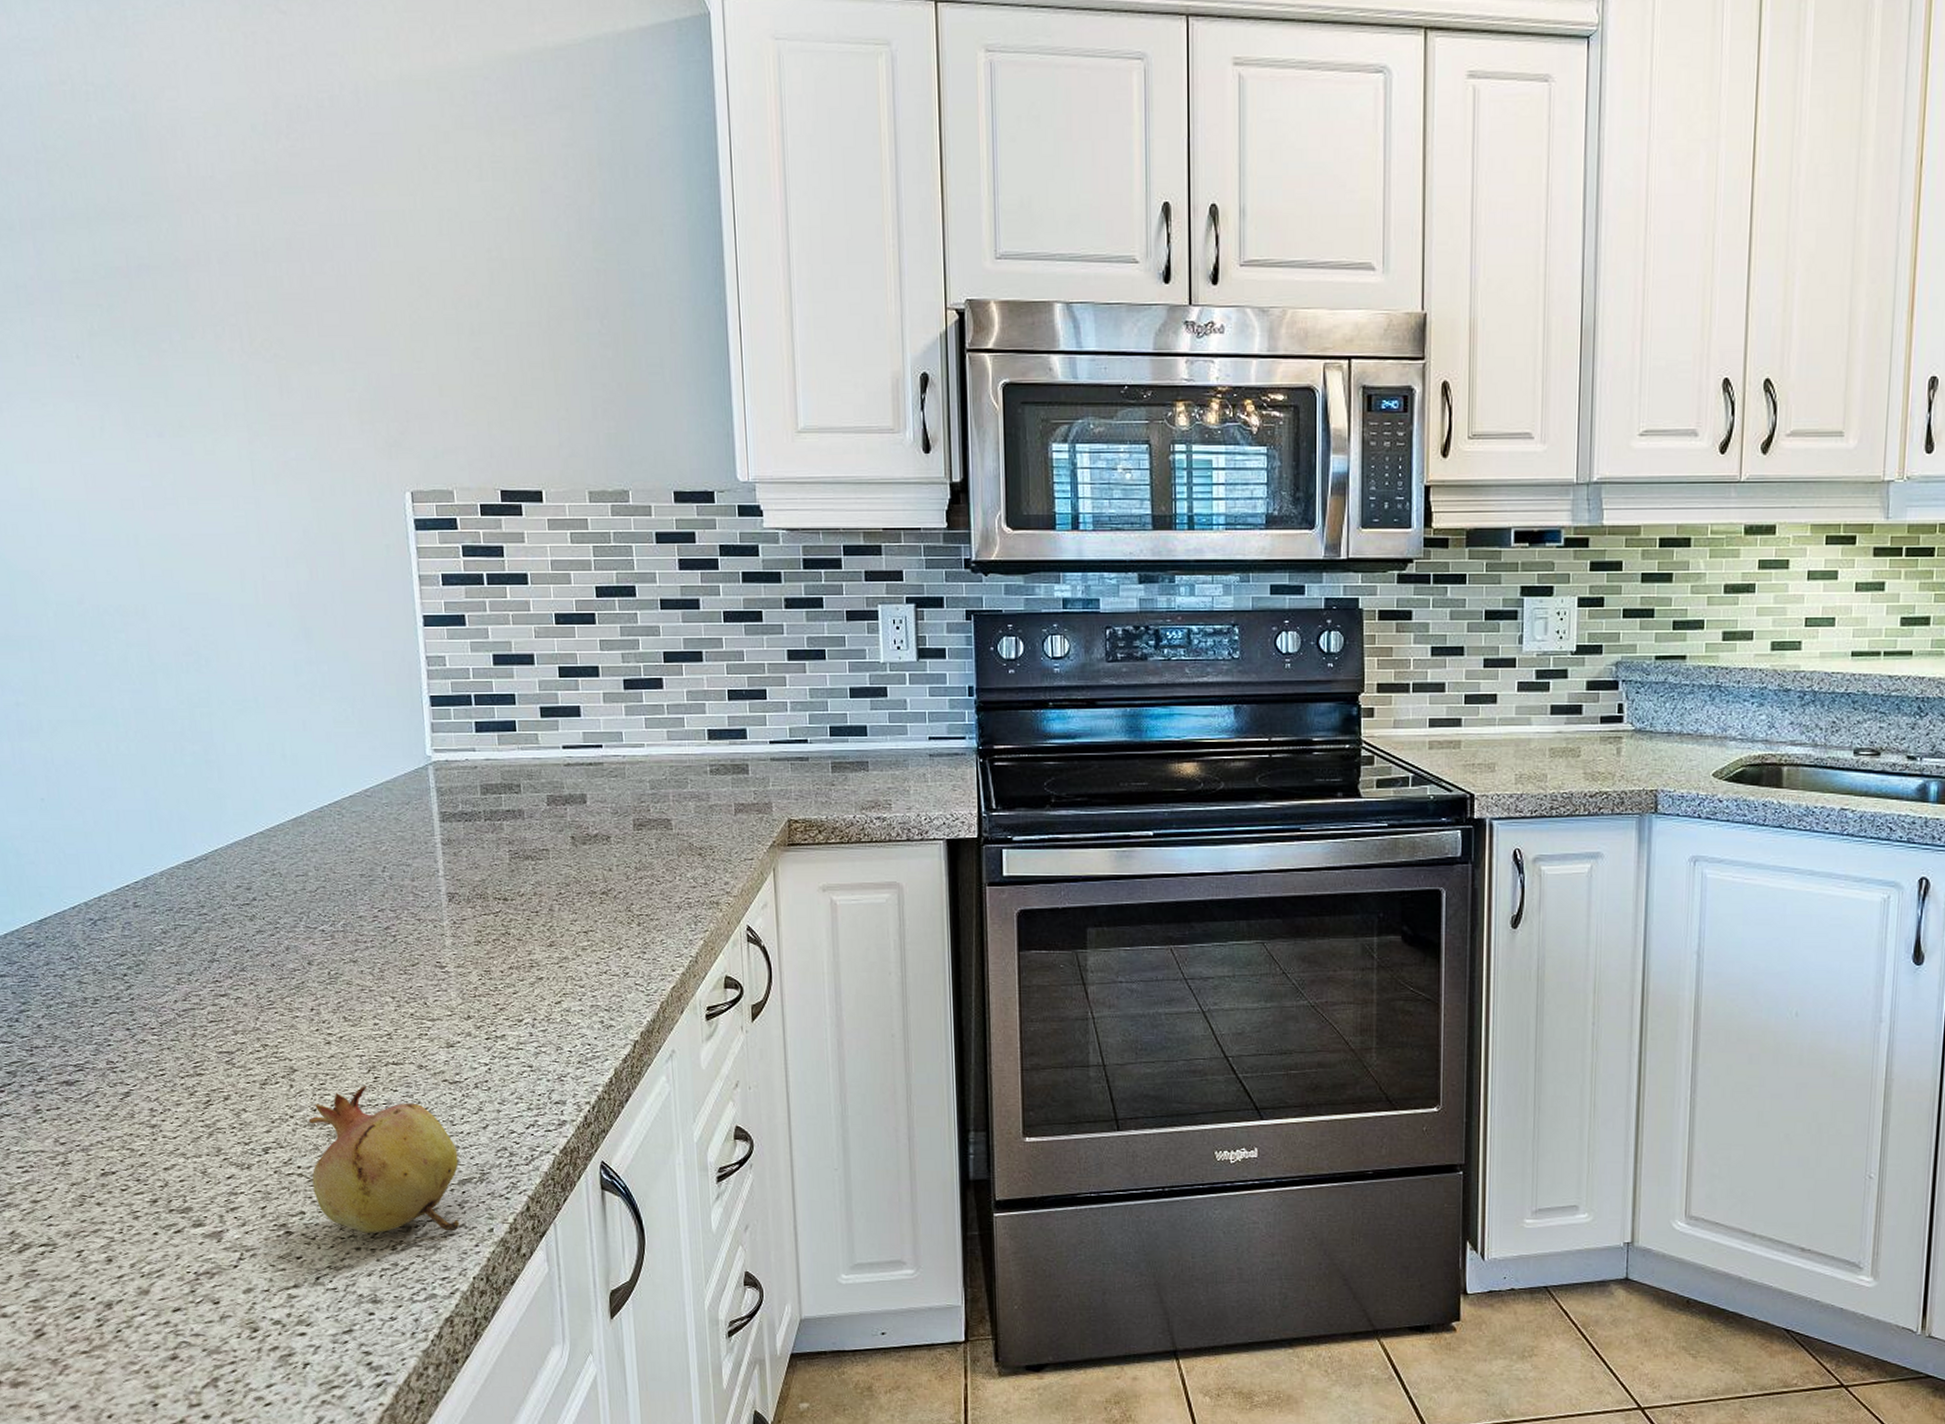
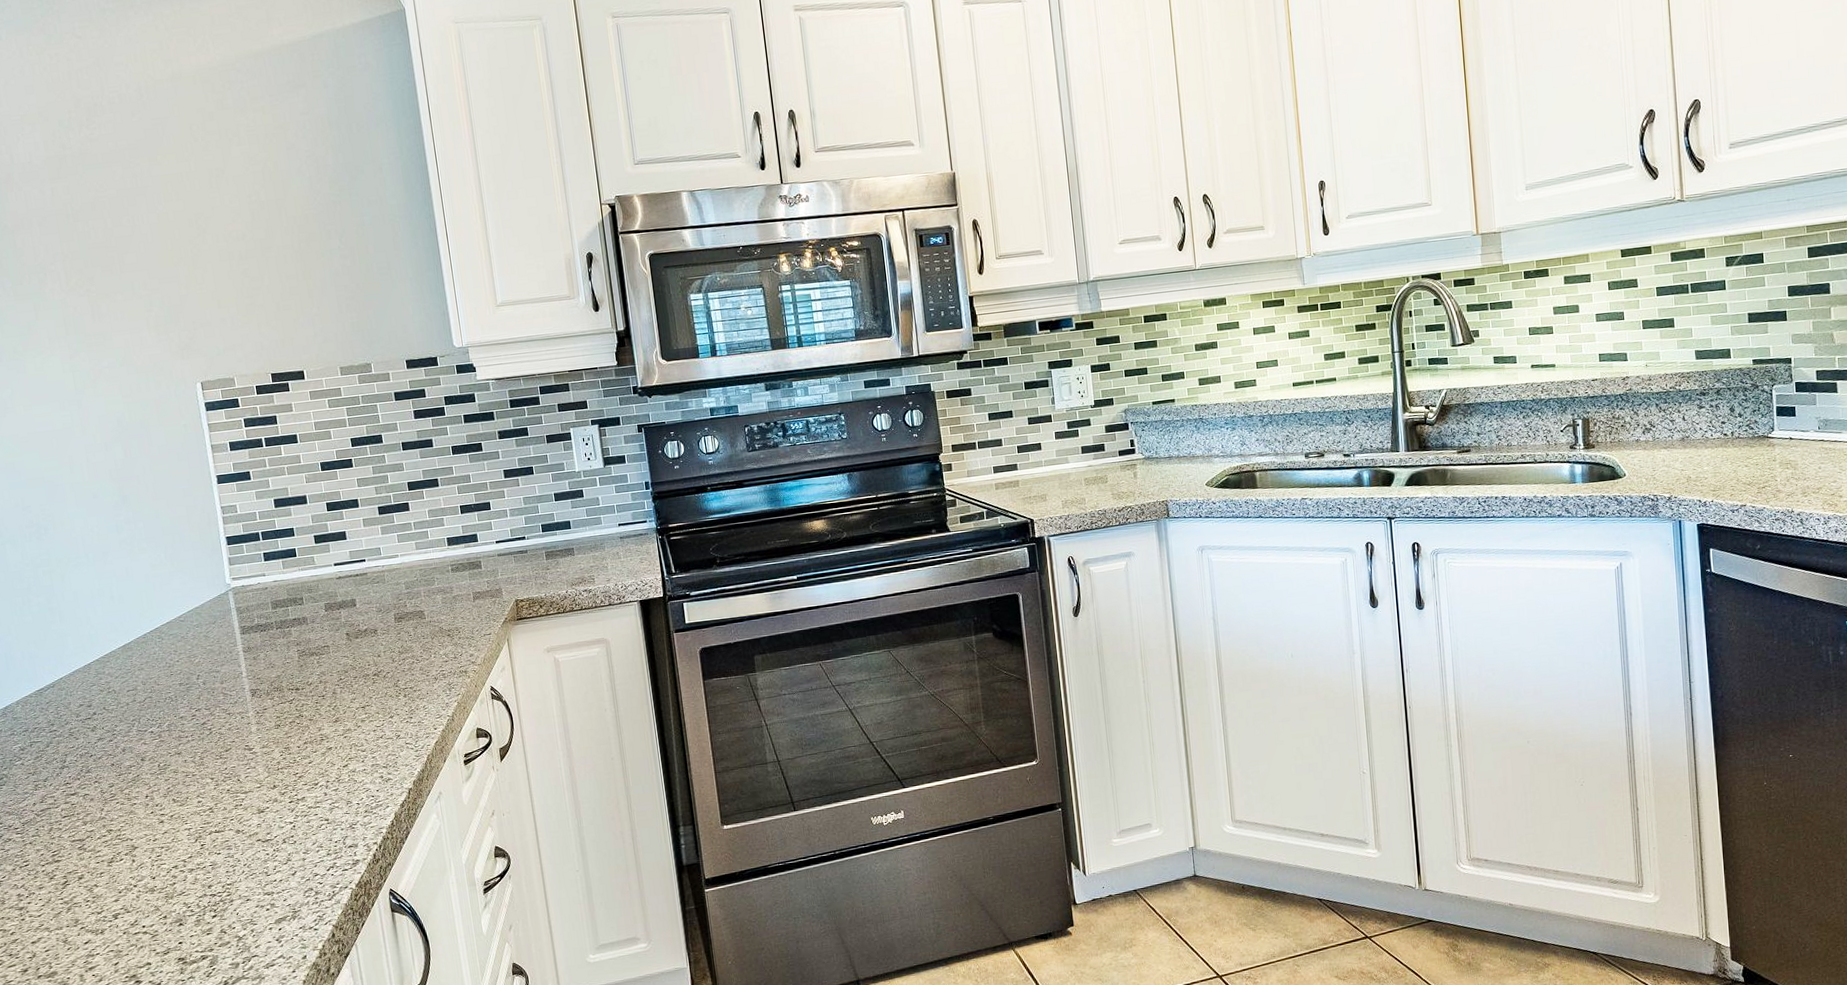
fruit: present [308,1086,460,1233] -> none [149,853,279,974]

